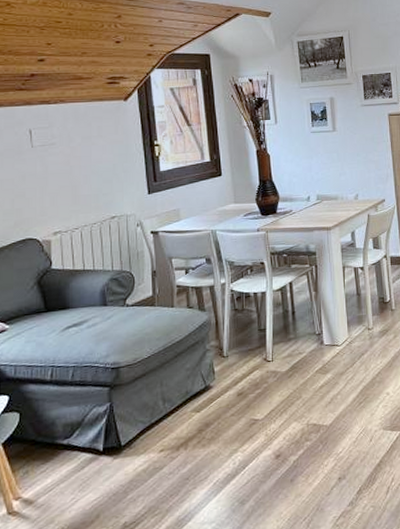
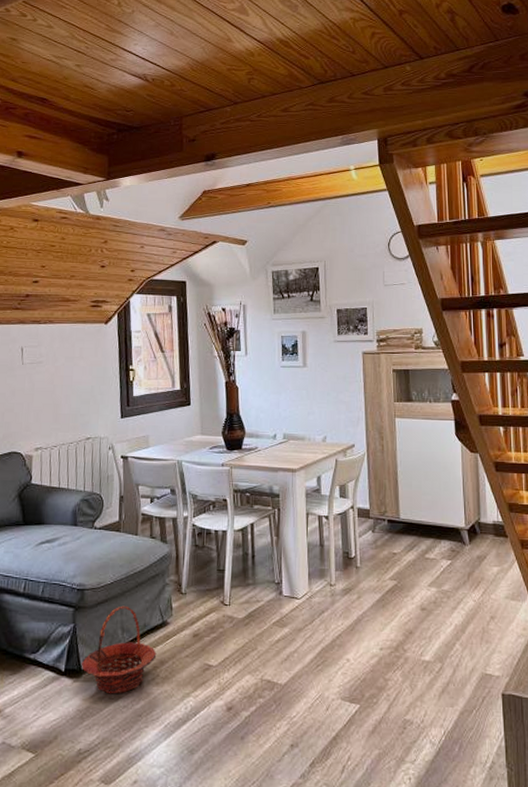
basket: none [120,377,201,465] -> present [81,605,157,694]

